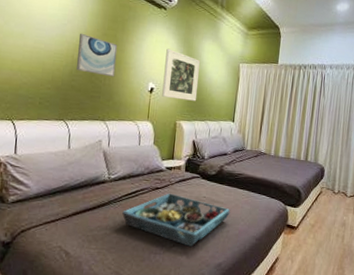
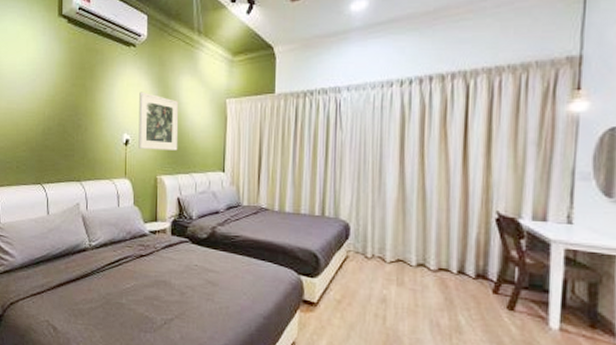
wall art: present [77,33,118,77] -> none [49,87,88,132]
serving tray: present [122,193,231,247] -> none [107,261,229,325]

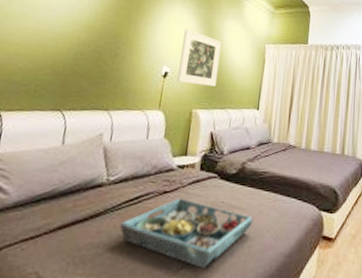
serving tray: none [107,261,229,325] -> present [120,198,254,269]

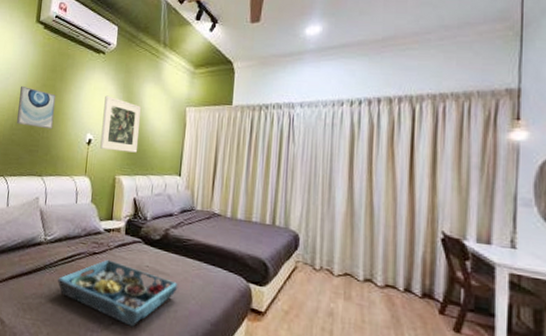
wall art: none [82,13,131,61] -> present [17,85,56,129]

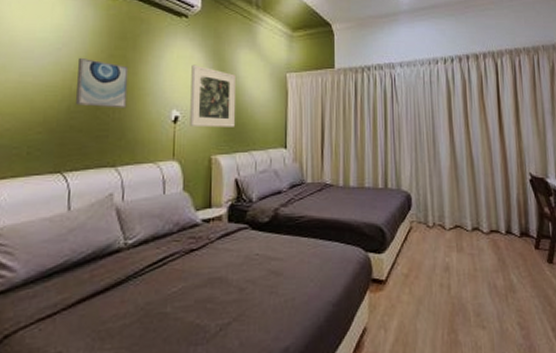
serving tray: present [58,259,179,327] -> none [146,255,294,328]

